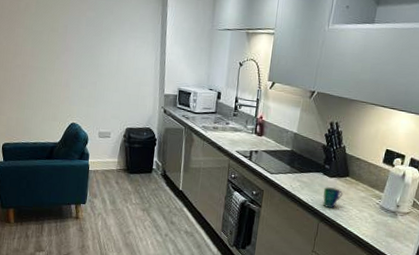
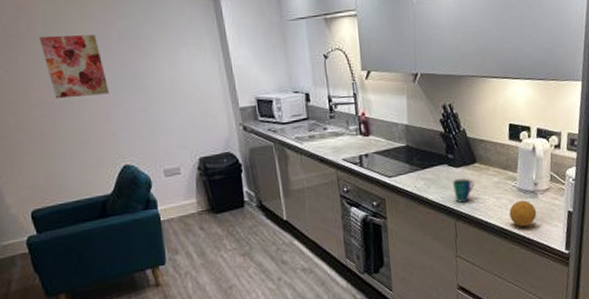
wall art: none [31,14,73,67] -> present [39,35,110,99]
fruit: none [367,217,393,240] -> present [509,200,537,227]

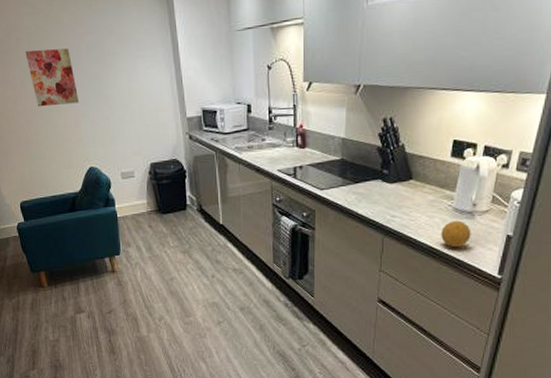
cup: present [452,178,475,203] -> none [384,195,408,219]

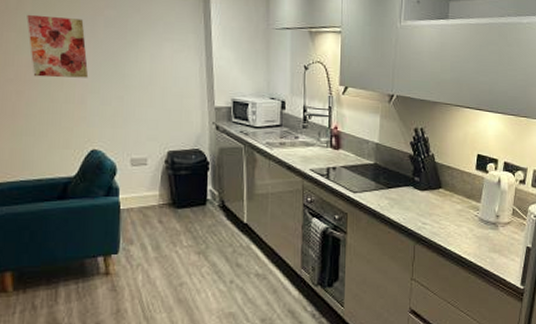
fruit: present [441,220,471,247] -> none [469,231,496,256]

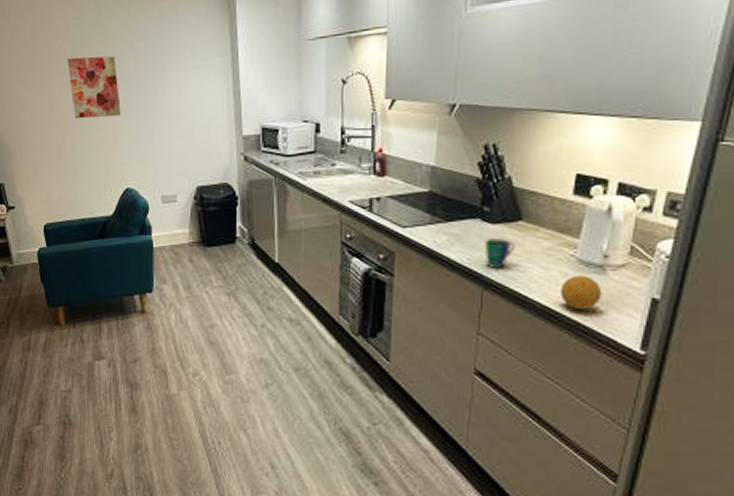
cup: none [415,202,438,226] -> present [484,238,516,268]
fruit: none [469,231,496,256] -> present [560,275,602,309]

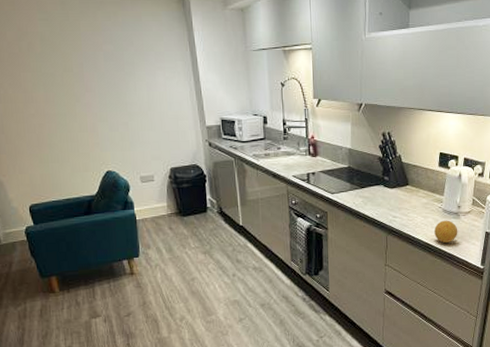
wall art: present [67,56,122,119] -> none [38,55,97,111]
cup: present [484,238,516,268] -> none [386,198,406,219]

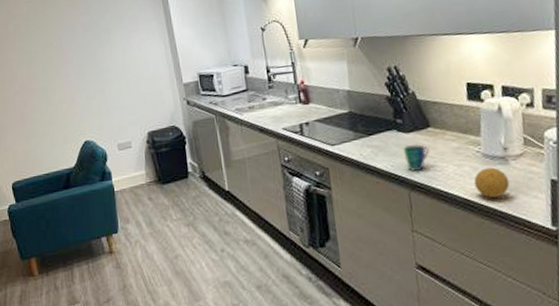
cup: none [386,198,406,219] -> present [402,144,430,171]

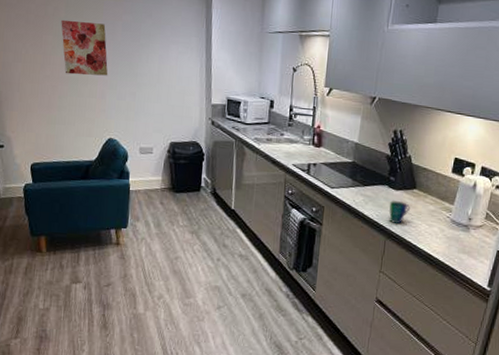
wall art: none [23,29,75,86] -> present [61,19,108,76]
fruit: present [474,167,510,198] -> none [438,231,466,257]

